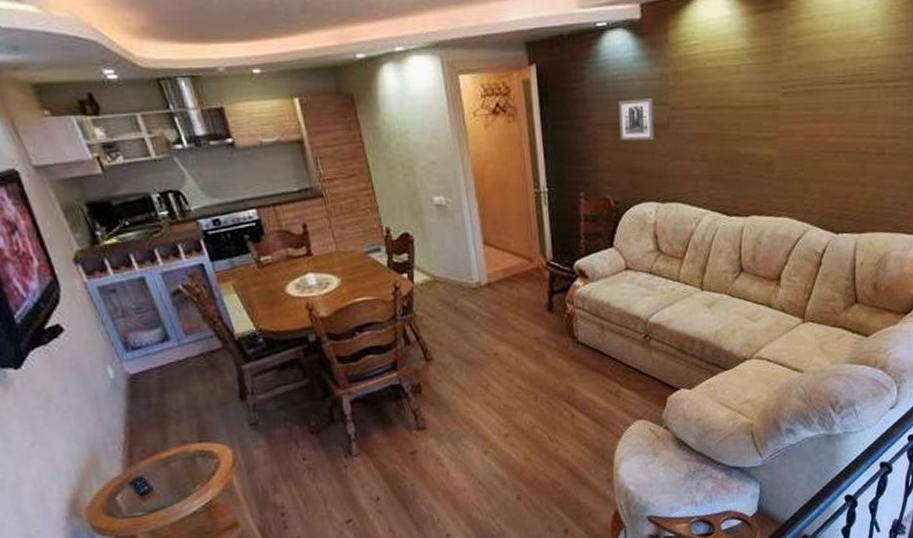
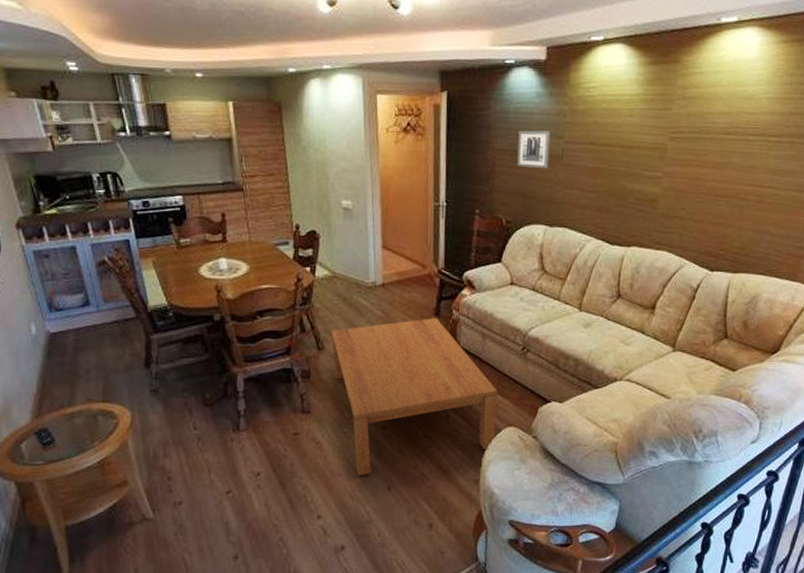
coffee table: none [438,314,625,489] -> present [331,318,497,476]

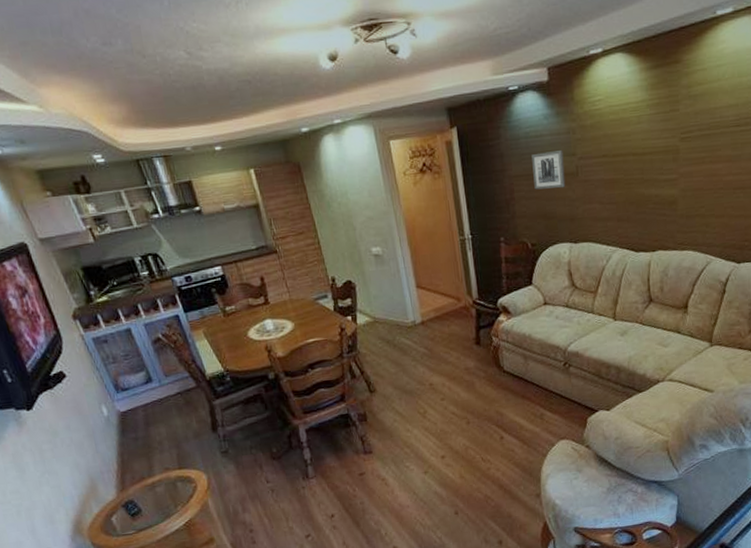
coffee table: present [331,318,497,476] -> none [380,347,550,506]

